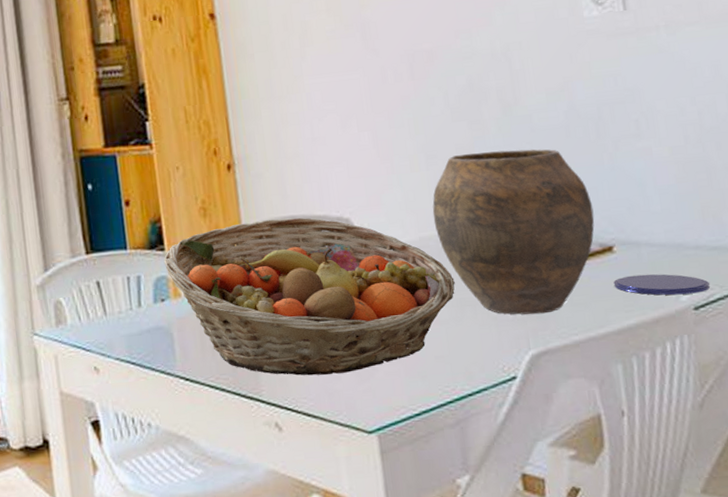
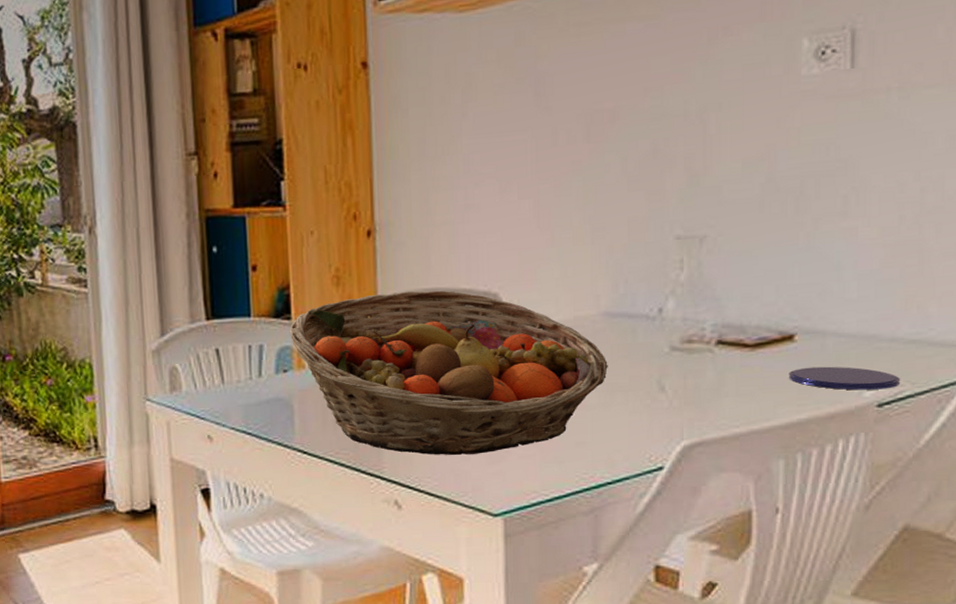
vase: present [432,149,595,315] -> none [592,224,778,404]

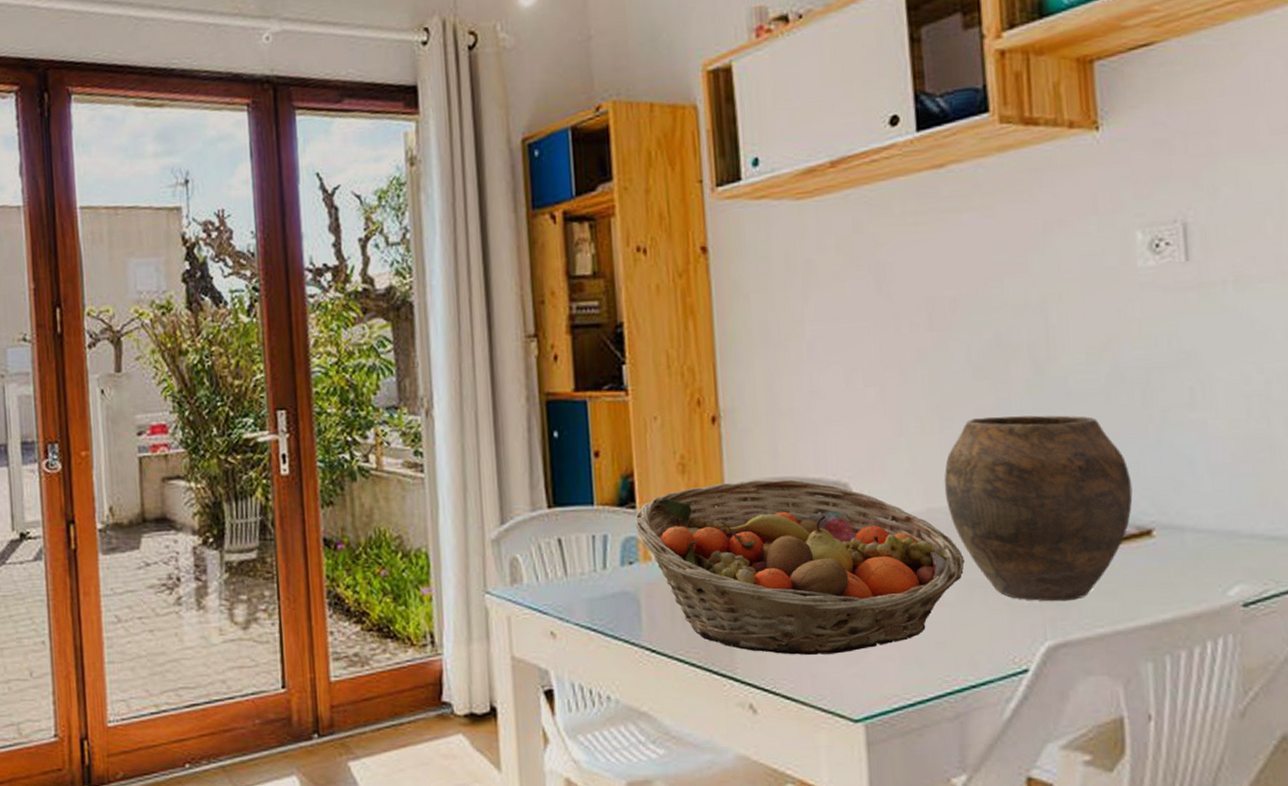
vase: none [592,224,778,404] -> present [944,415,1133,602]
saucer: present [788,366,900,390] -> none [1149,563,1263,589]

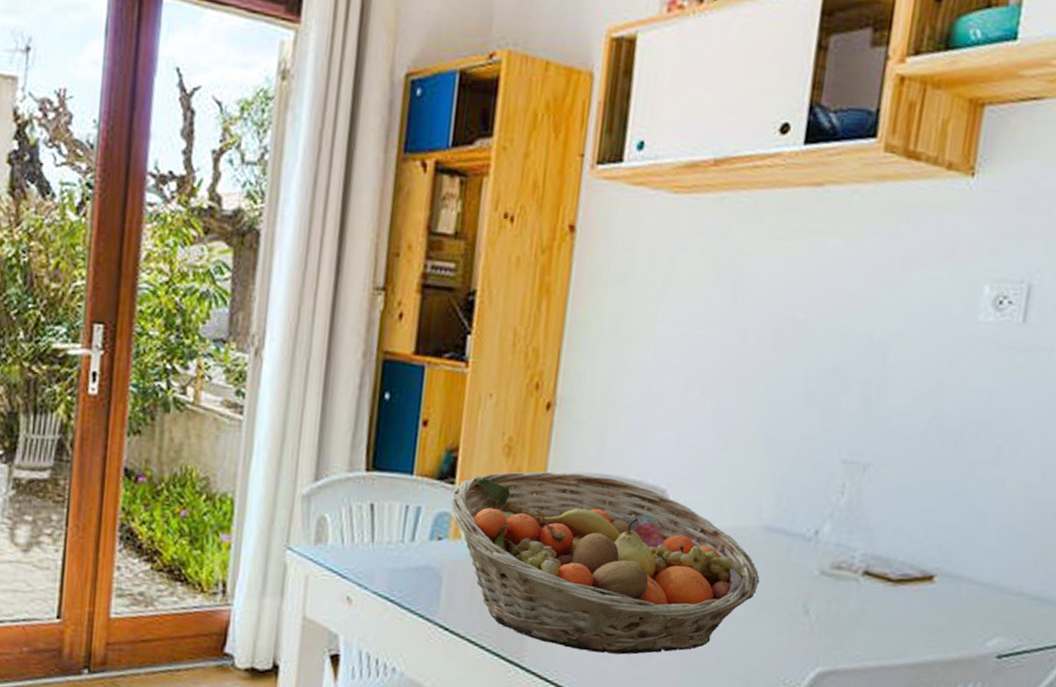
vase: present [944,415,1133,602] -> none [754,444,927,633]

